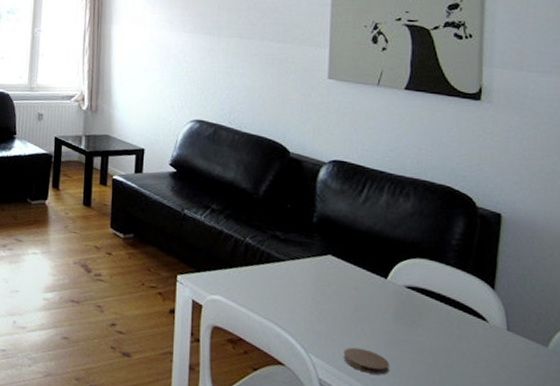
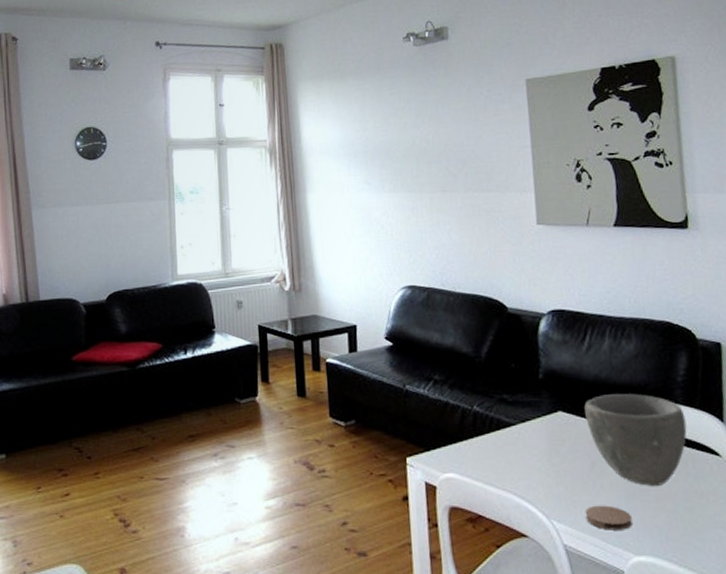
bowl: none [355,246,456,341] -> present [584,394,687,487]

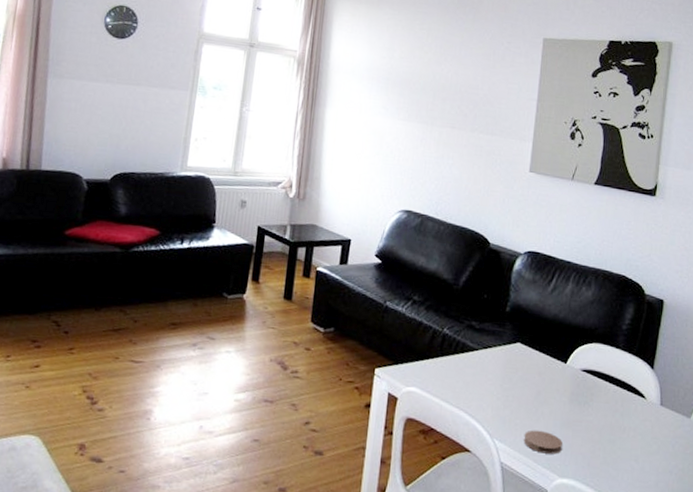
bowl: present [584,394,687,487] -> none [540,333,623,420]

